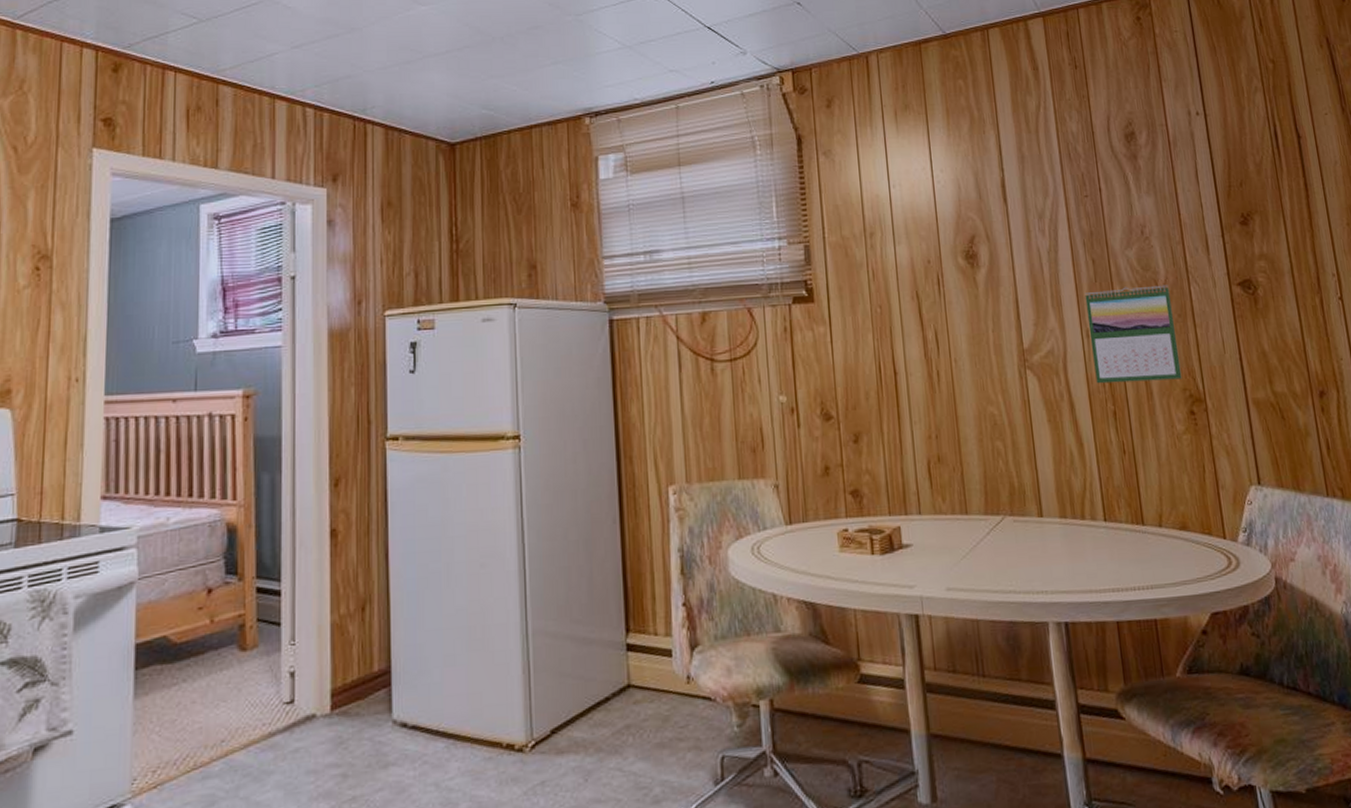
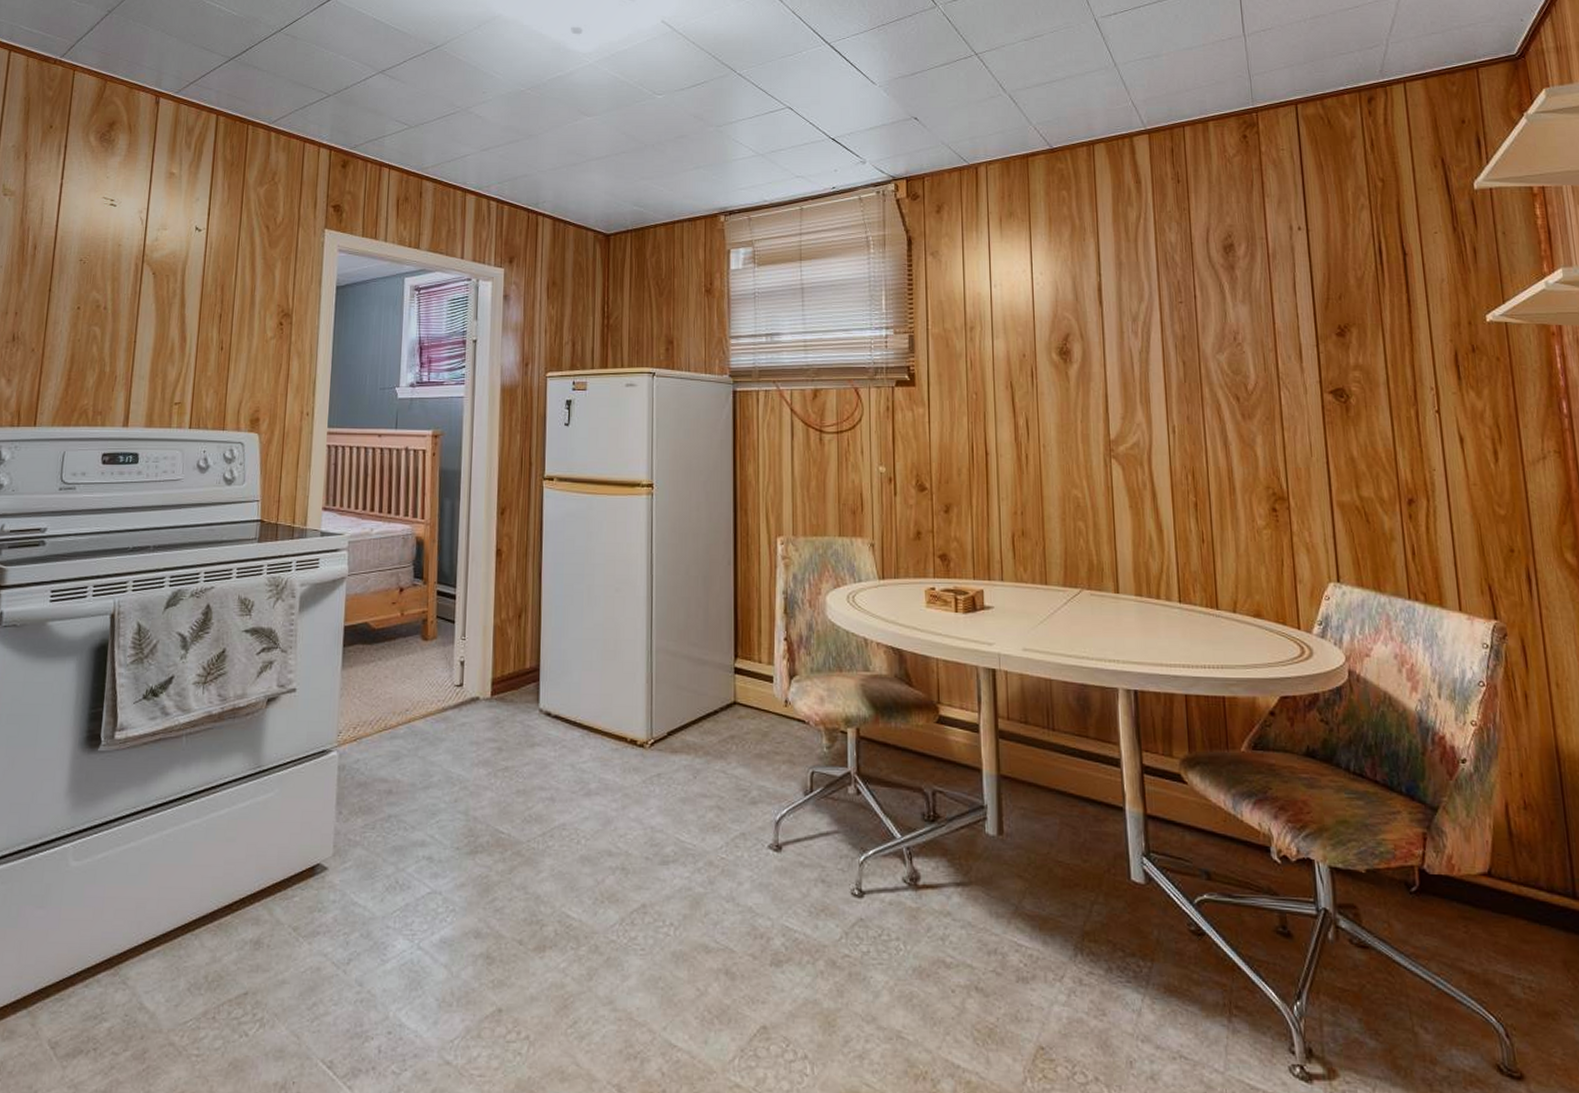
calendar: present [1084,285,1182,384] -> none [1173,388,1266,478]

